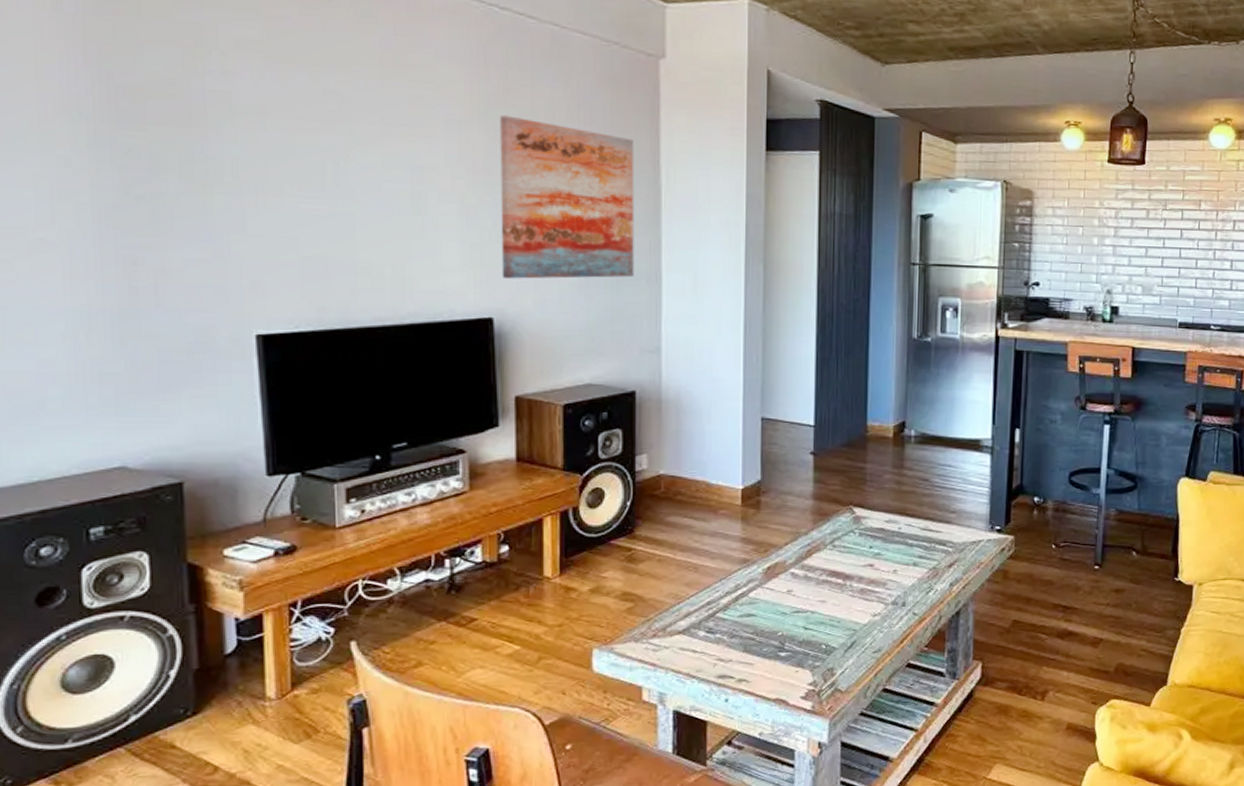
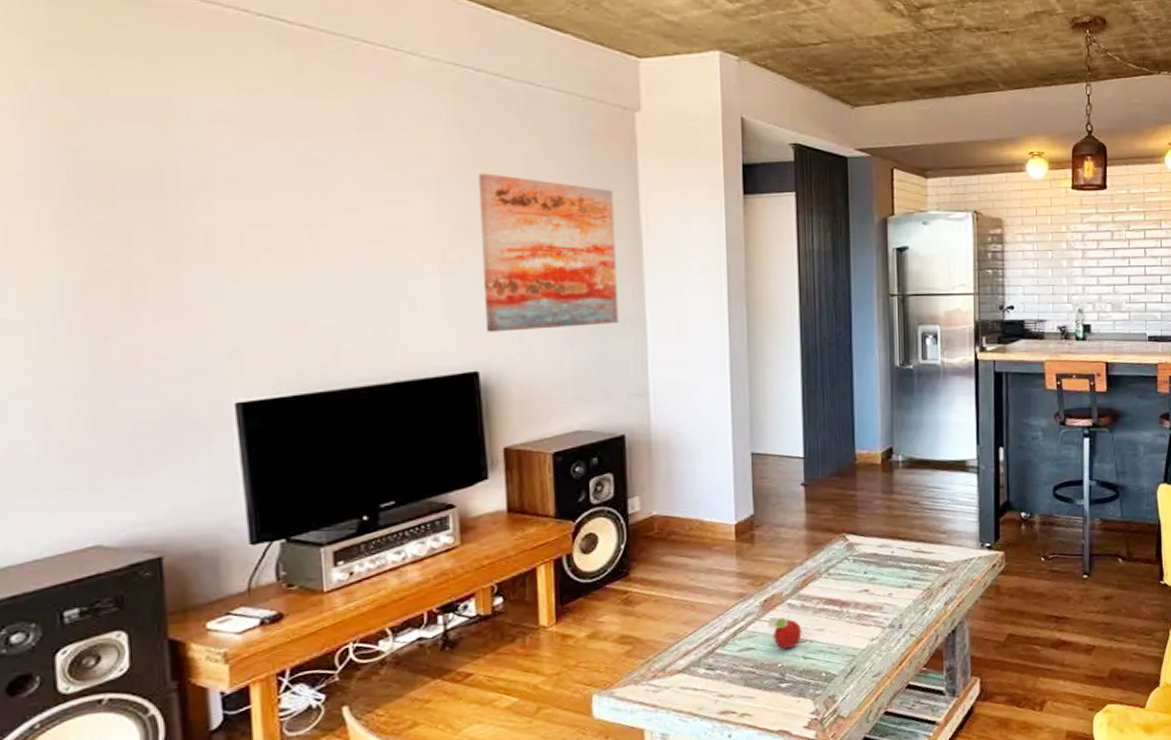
fruit: none [769,585,804,619] -> present [767,616,802,650]

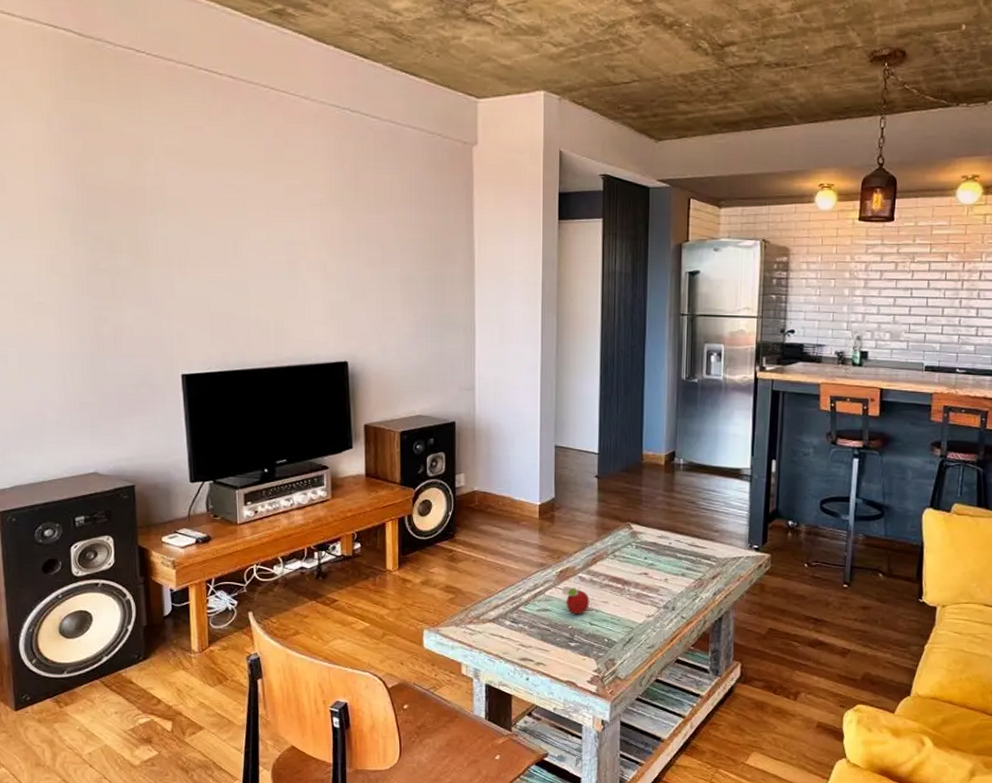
wall art: present [478,173,619,332] -> none [351,198,454,330]

